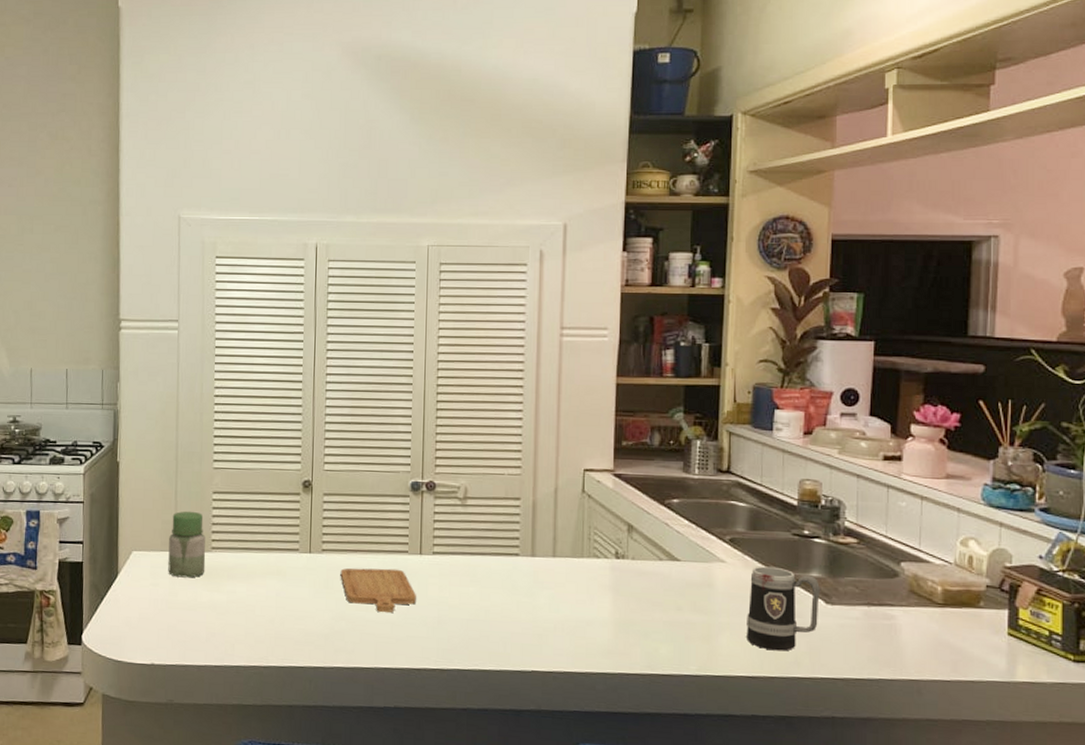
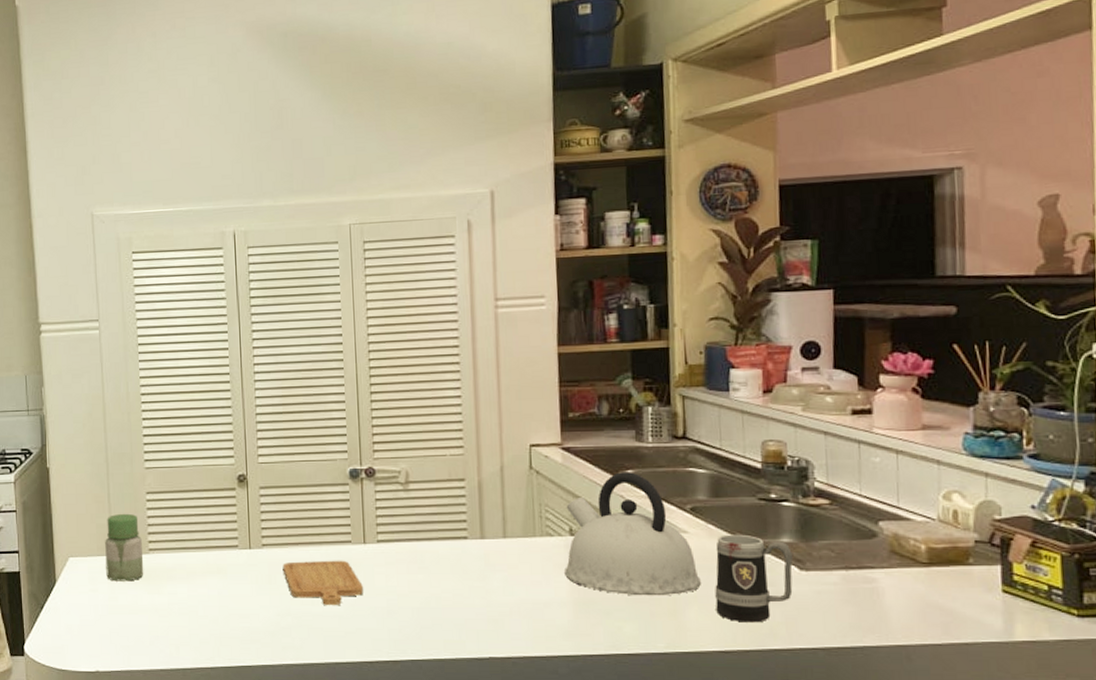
kettle: none [608,501,734,622] -> present [565,472,701,596]

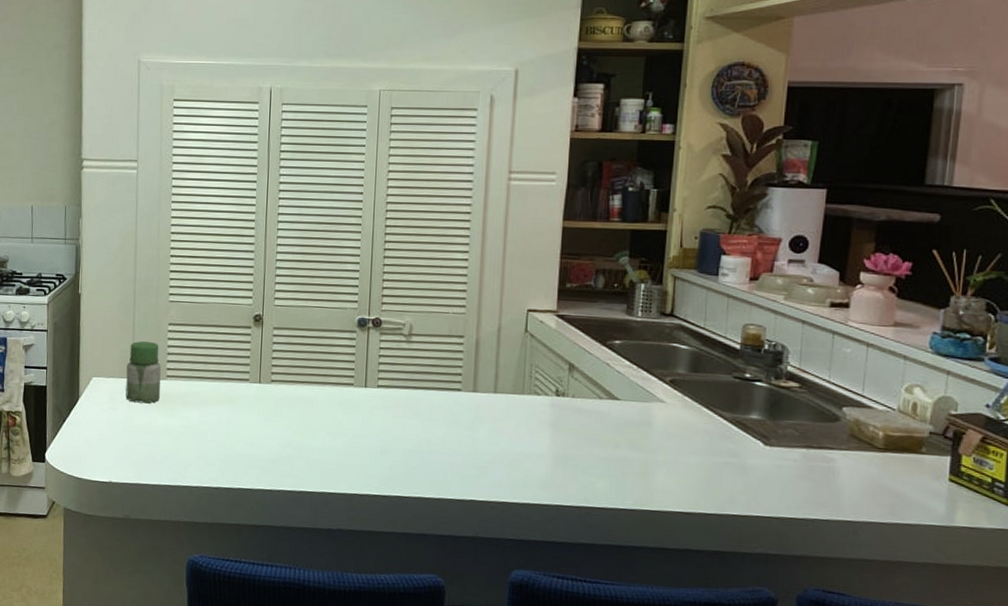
chopping board: present [282,560,364,606] -> none [288,398,362,442]
kettle: present [565,472,701,596] -> none [547,342,672,459]
mug: present [715,534,793,623] -> none [683,407,759,490]

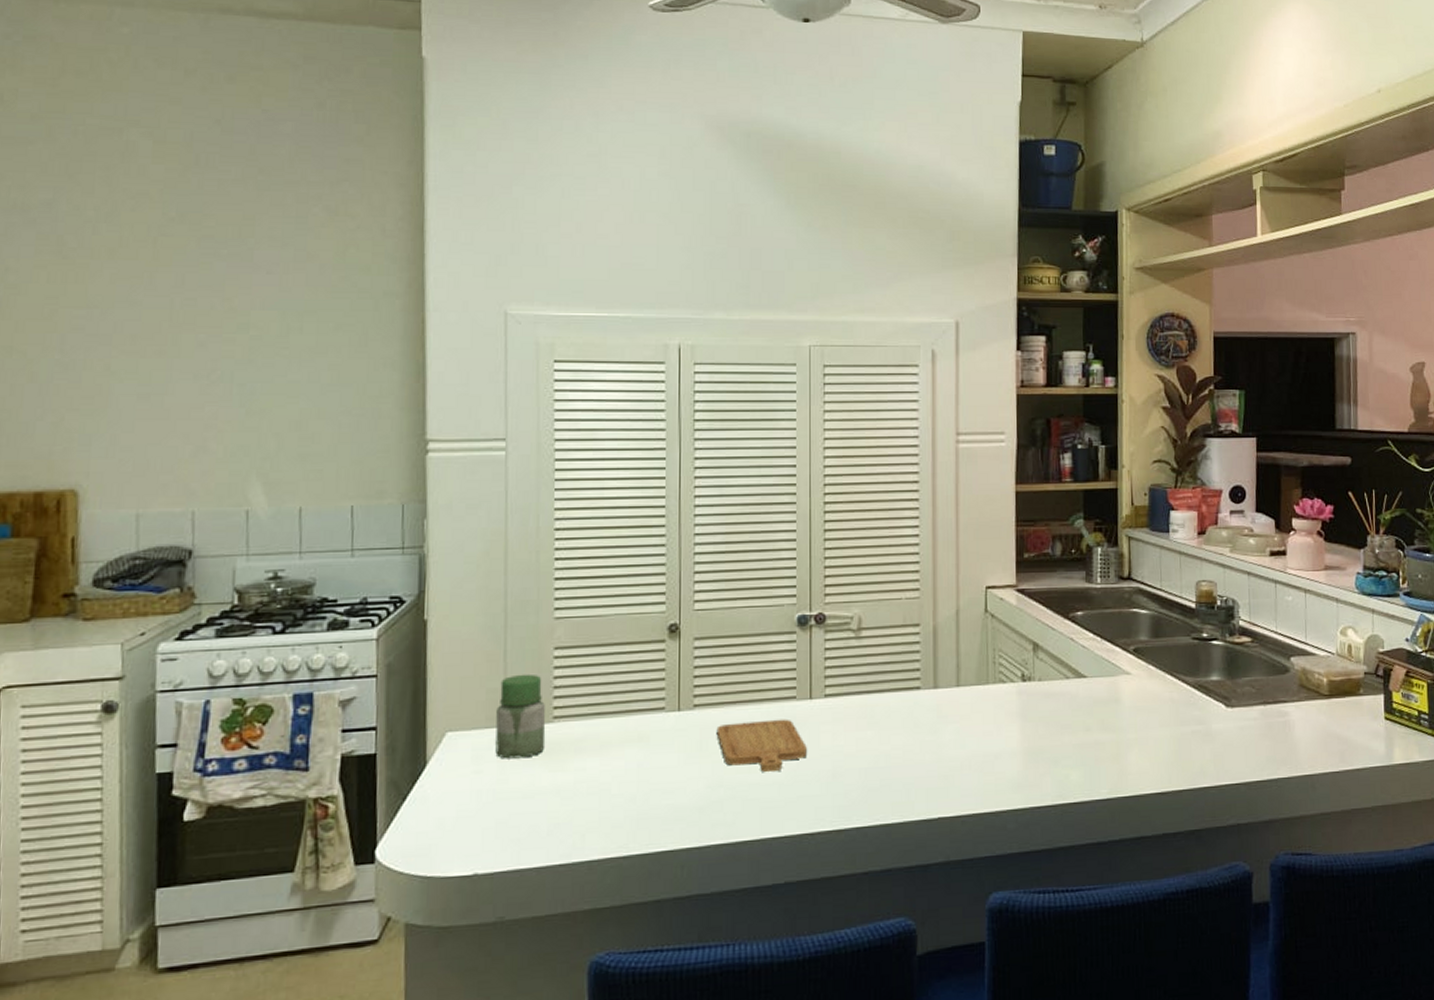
chopping board: none [288,398,362,442] -> present [716,719,808,773]

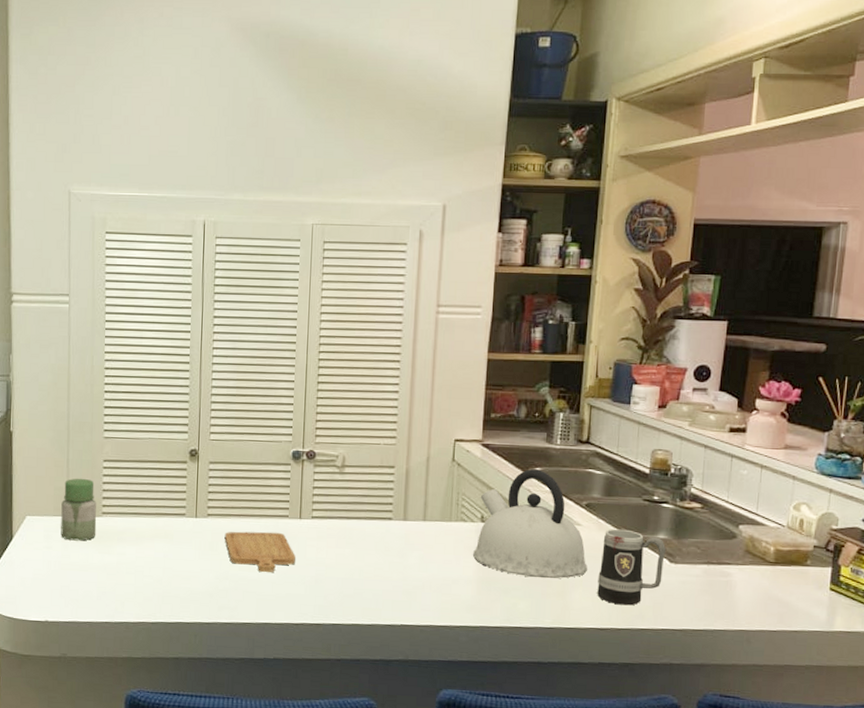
kettle: none [1016,614,1141,742] -> present [473,469,587,579]
mug: none [1153,674,1220,763] -> present [597,529,666,606]

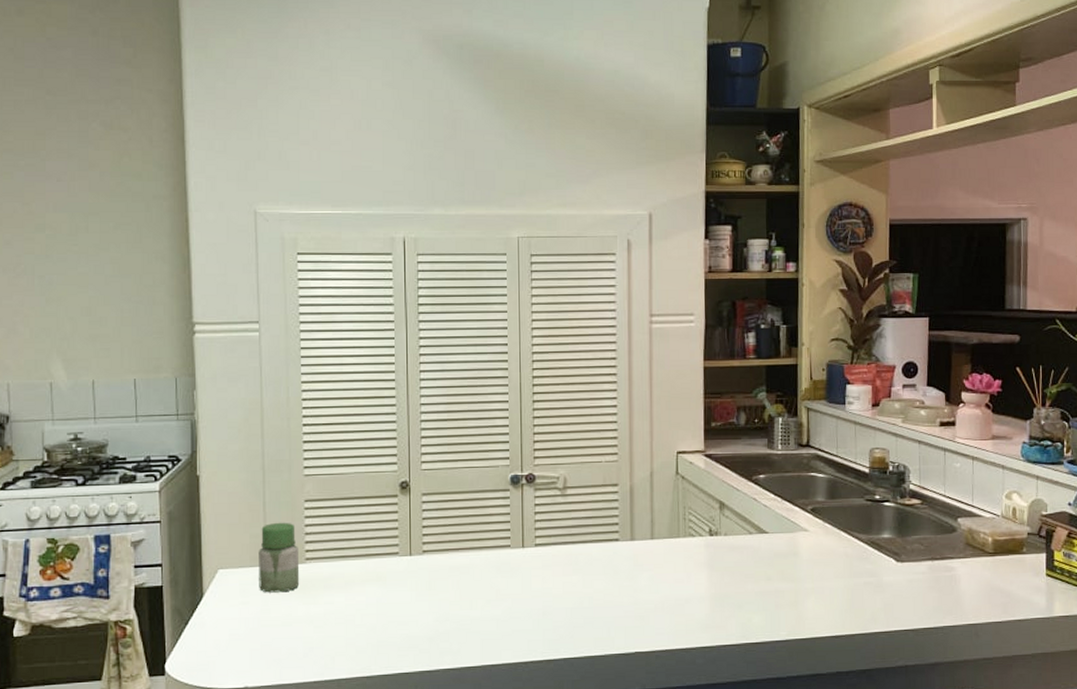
chopping board: present [224,531,297,573] -> none [442,564,521,610]
kettle: present [473,469,587,579] -> none [704,477,818,590]
mug: present [597,529,666,606] -> none [829,531,891,610]

